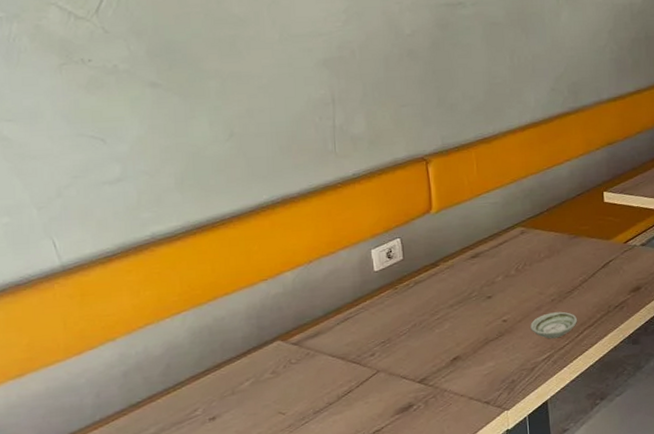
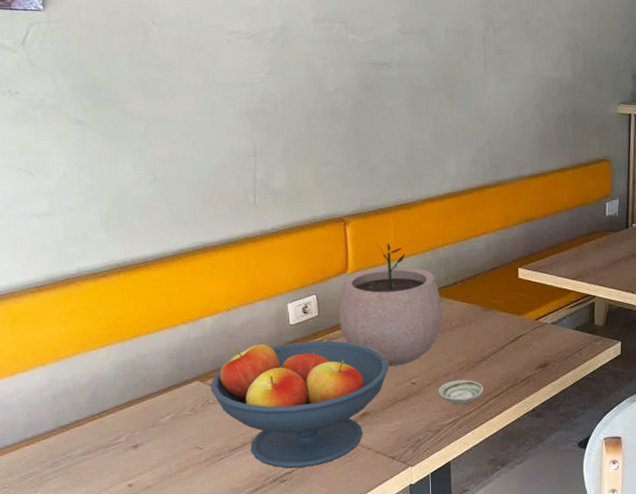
fruit bowl: none [292,284,478,426] -> present [210,341,388,468]
plant pot: none [424,178,530,305] -> present [338,243,442,366]

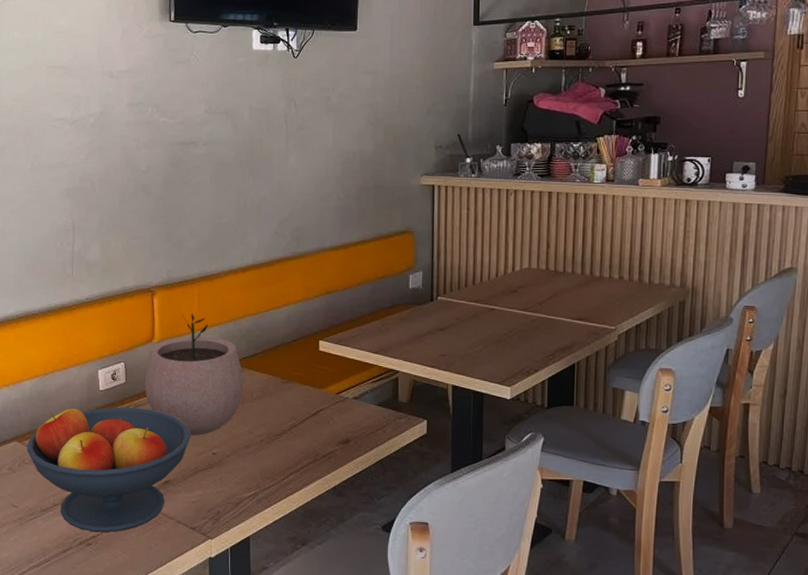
saucer: present [438,380,484,405] -> none [238,452,284,478]

